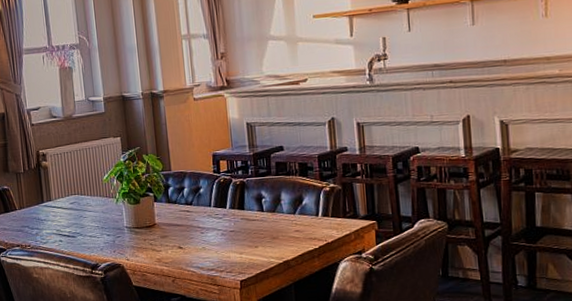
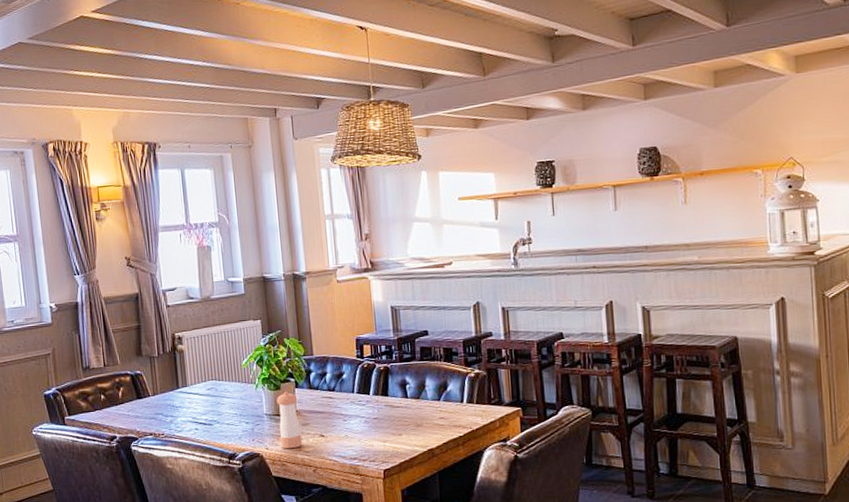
pepper shaker: none [136,205,162,260] -> present [276,391,303,449]

